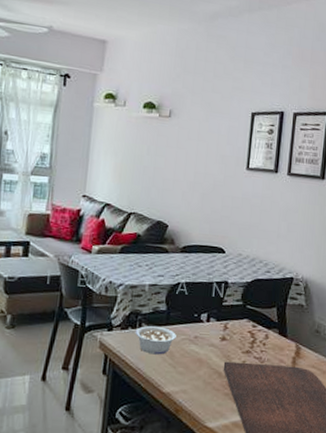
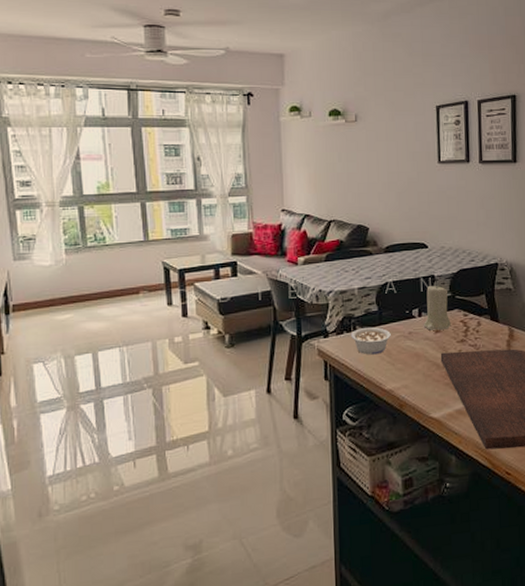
candle: none [210,291,240,338] -> present [423,285,451,330]

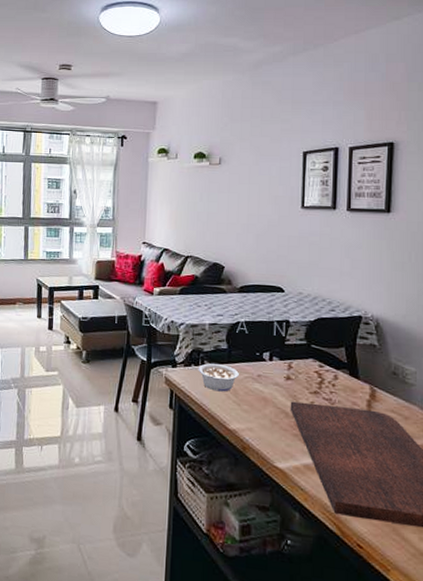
candle: present [423,285,451,330] -> none [273,330,304,378]

